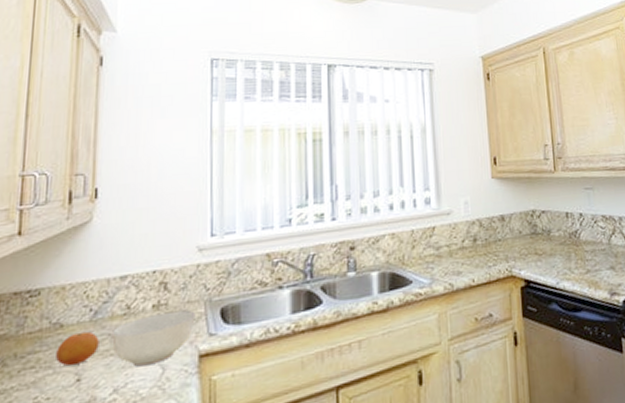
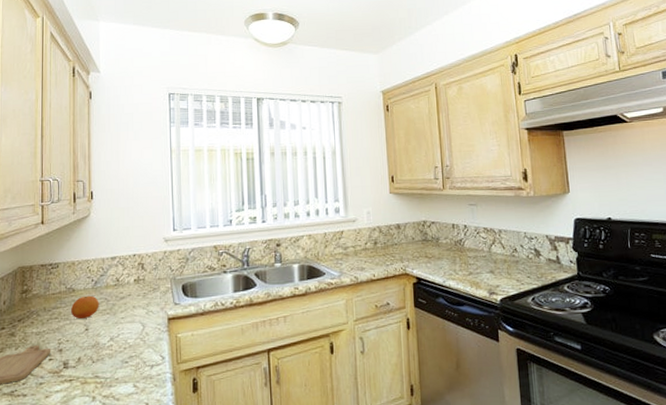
bowl: present [112,310,196,367] -> none [108,284,164,323]

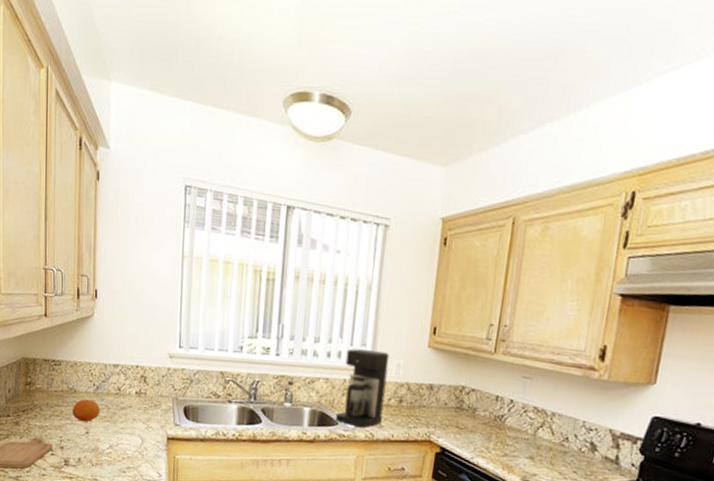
coffee maker: none [322,203,363,273] -> present [335,348,390,427]

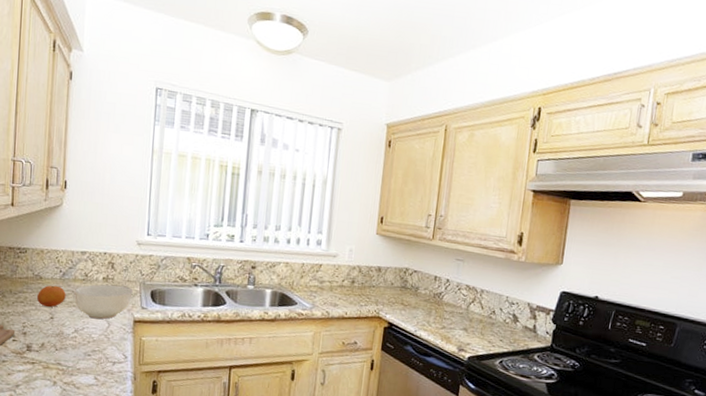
bowl: none [108,398,166,436] -> present [74,284,133,320]
coffee maker: present [335,348,390,427] -> none [294,235,343,306]

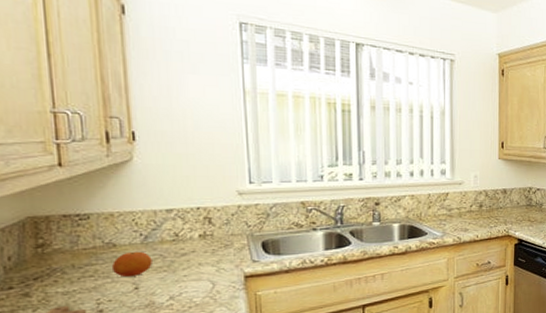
bowl: present [74,284,133,320] -> none [163,241,239,281]

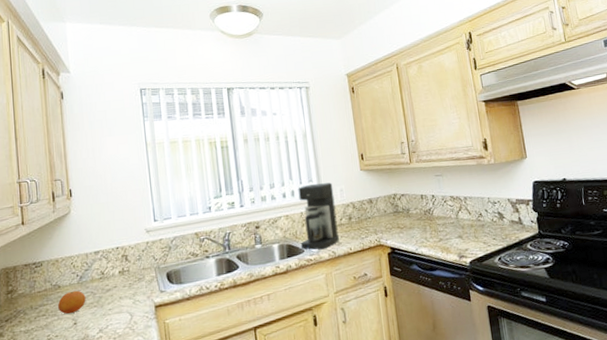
coffee maker: none [424,165,467,233] -> present [298,182,339,249]

